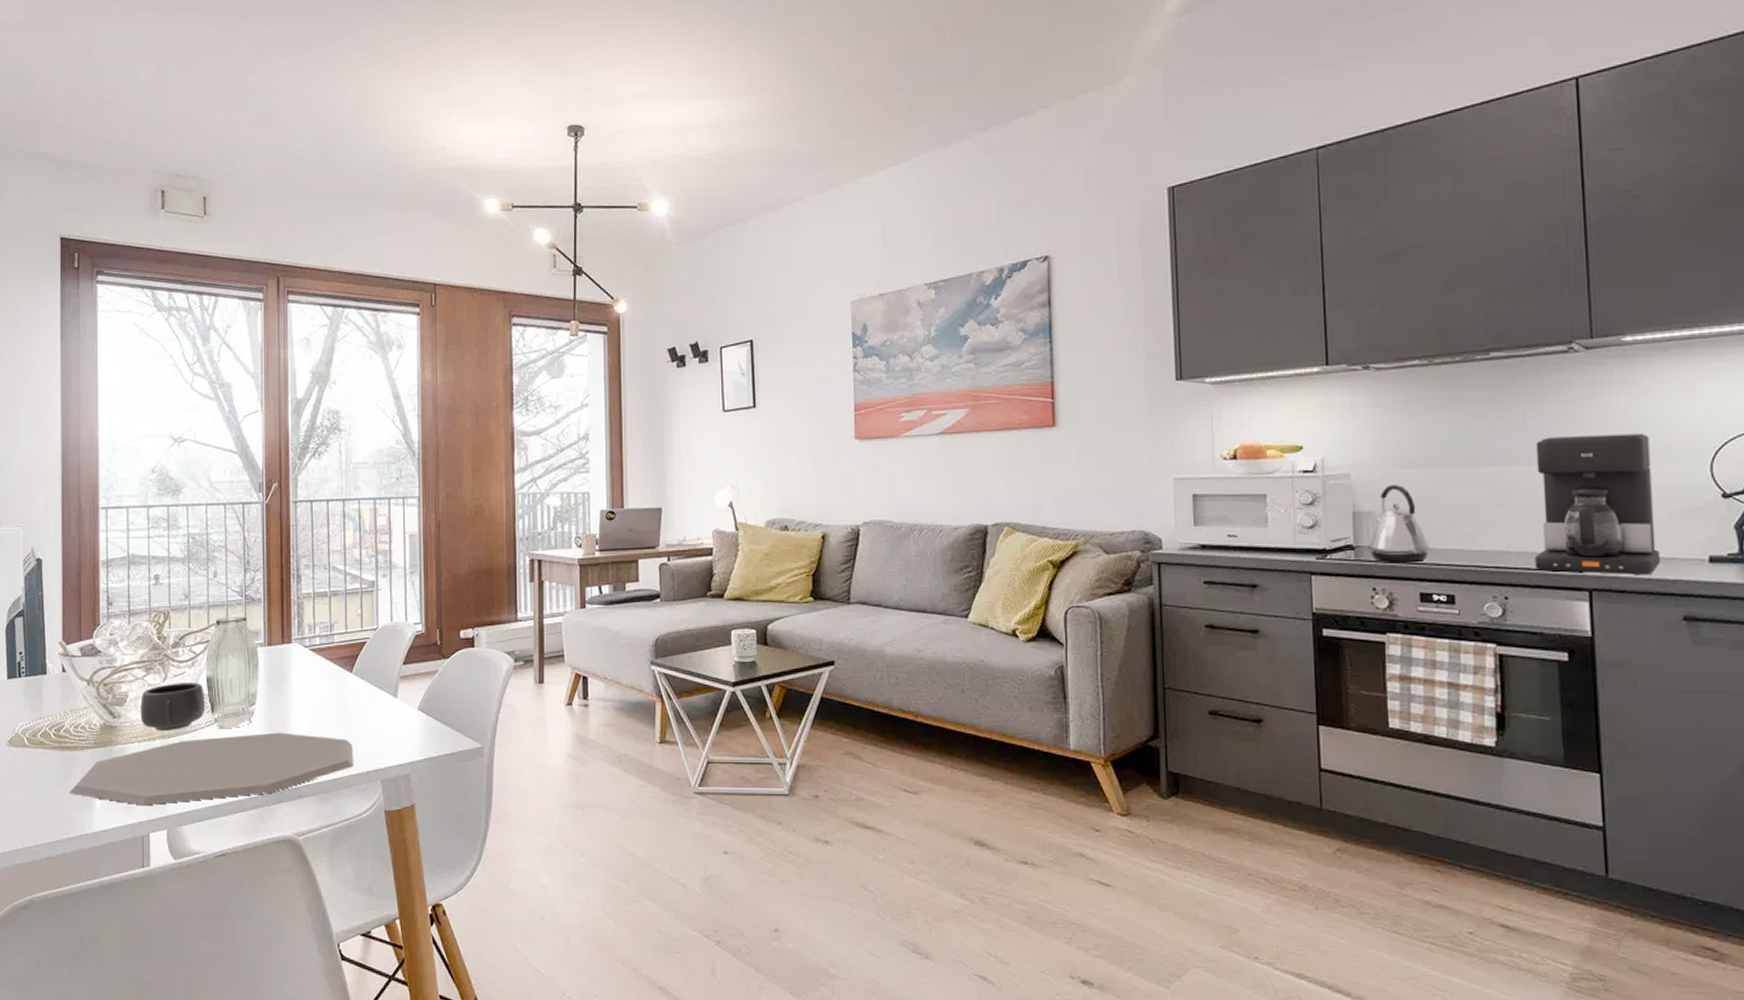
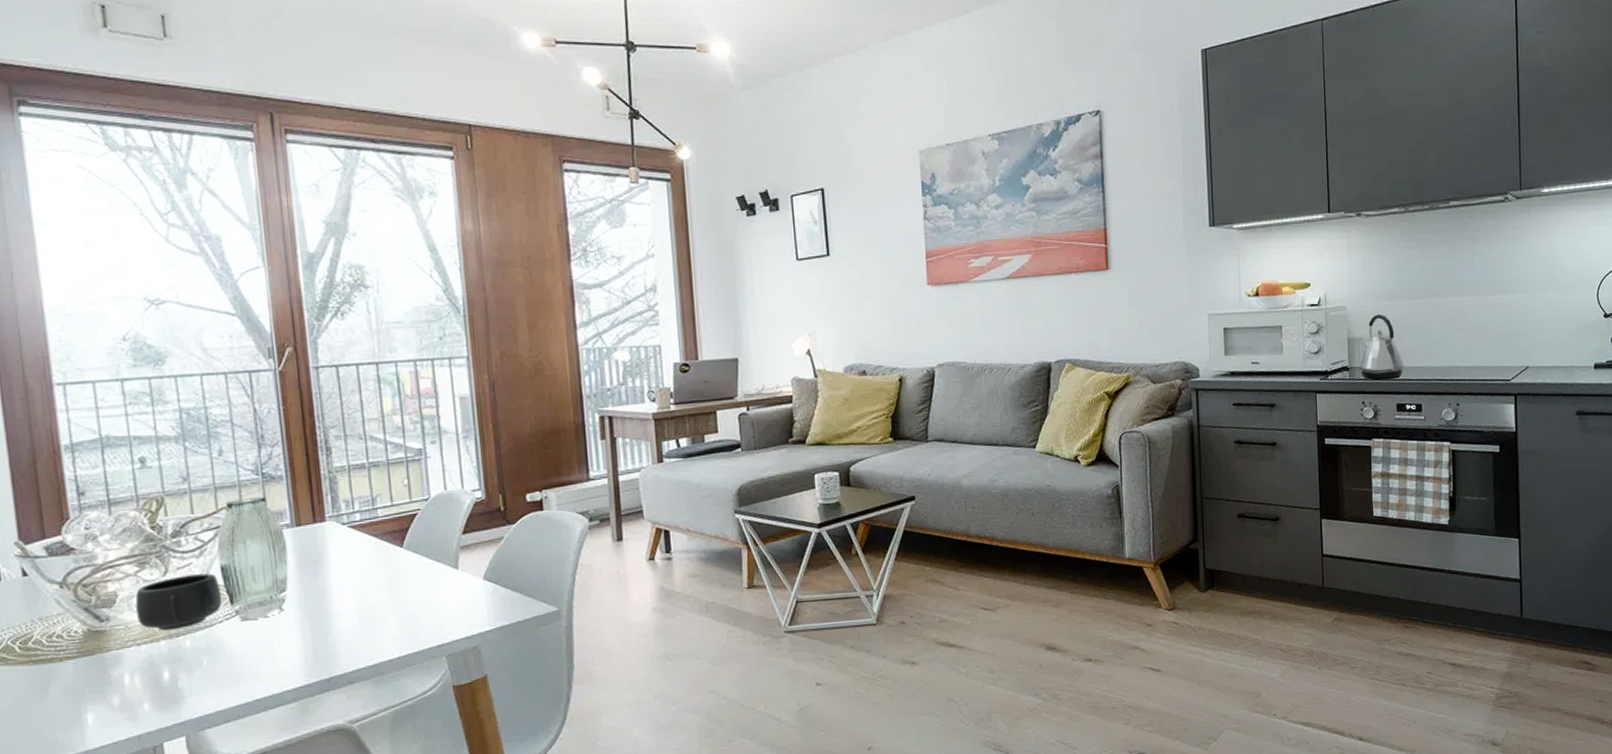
placemat: present [68,732,354,806] -> none [47,616,413,714]
coffee maker: present [1535,433,1660,575] -> none [1478,267,1562,382]

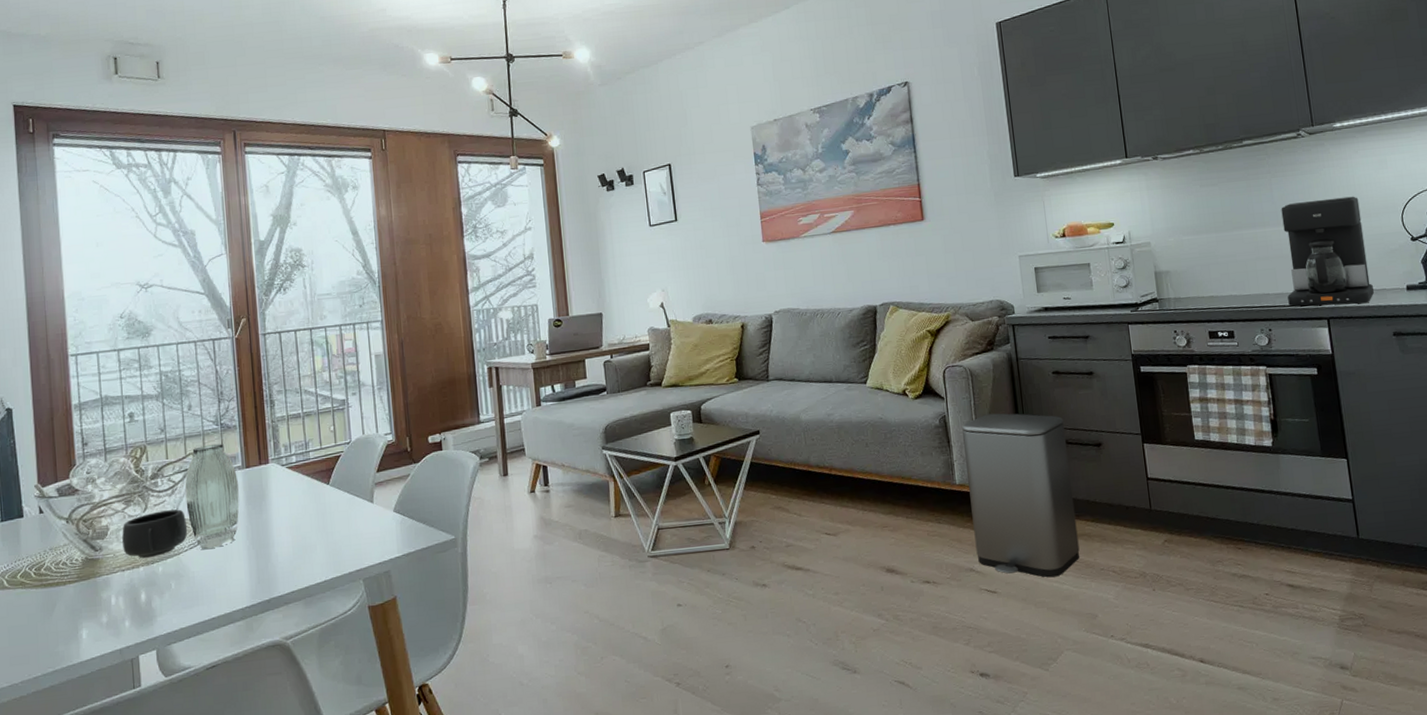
pedal bin: none [1134,483,1248,656] -> present [961,413,1080,578]
kettle: present [1359,314,1405,381] -> none [1168,248,1213,311]
coffee maker: none [1478,267,1562,382] -> present [1281,196,1374,307]

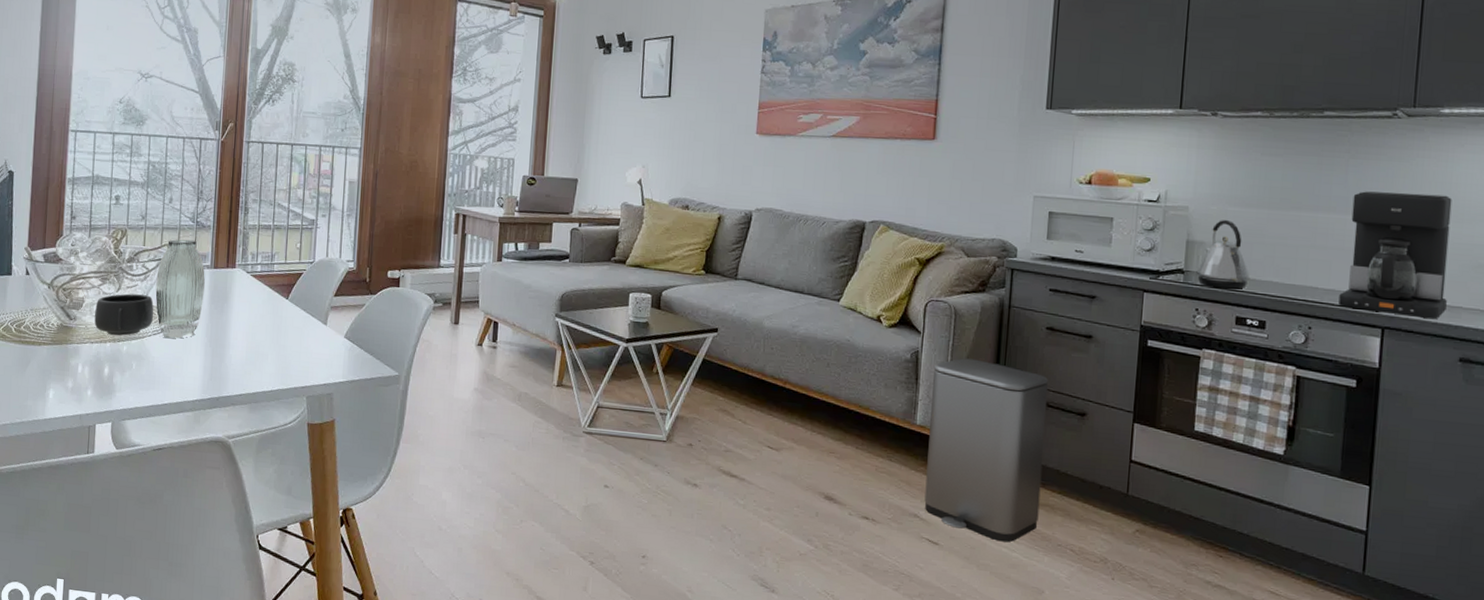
kettle: none [1168,248,1213,311] -> present [1196,220,1251,290]

